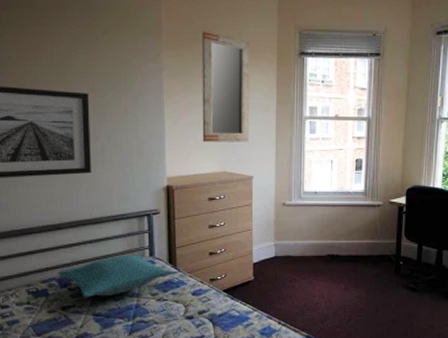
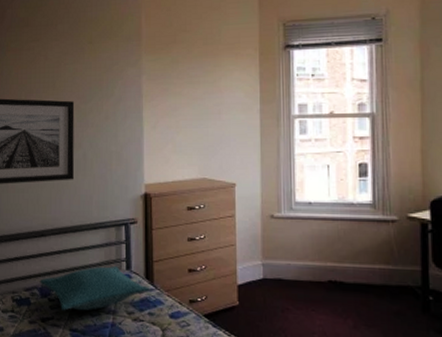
home mirror: present [202,31,250,142] -> none [180,32,231,146]

